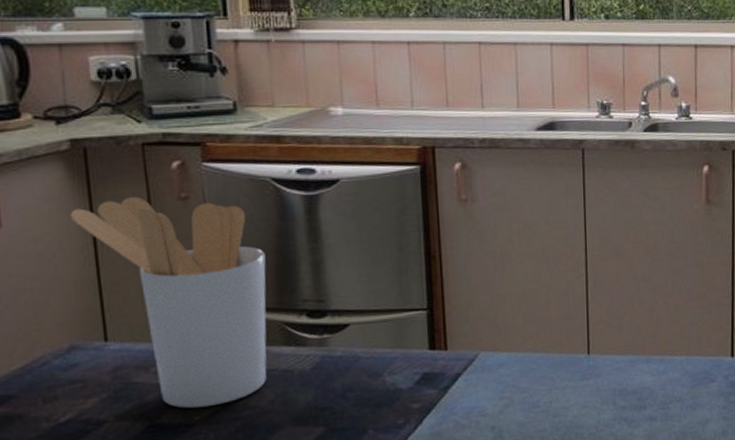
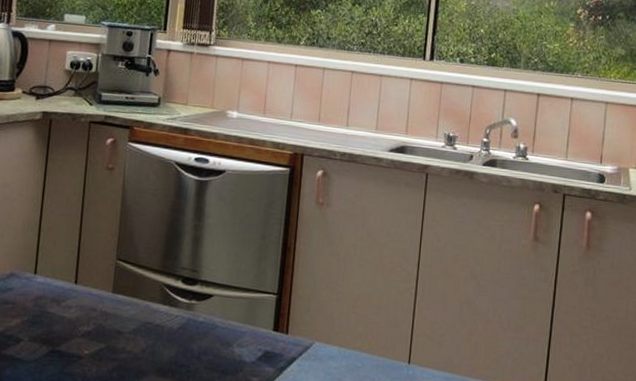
utensil holder: present [70,196,267,409] -> none [31,161,160,345]

